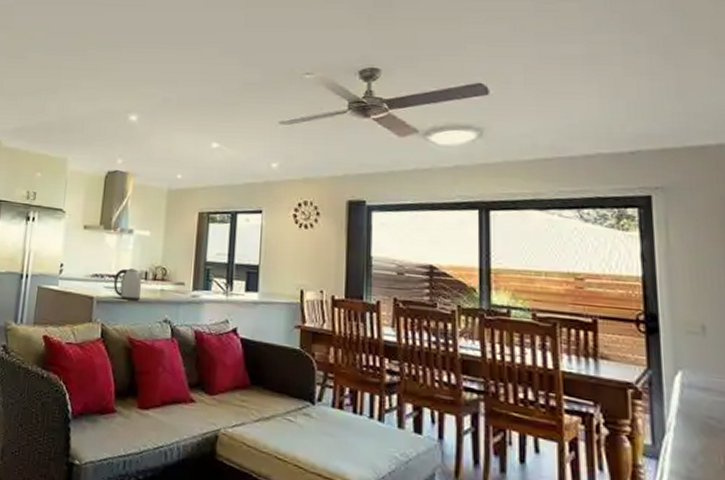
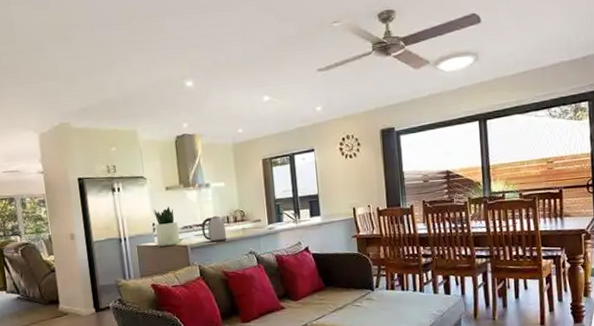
planter: none [58,247,89,295] -> present [153,206,182,248]

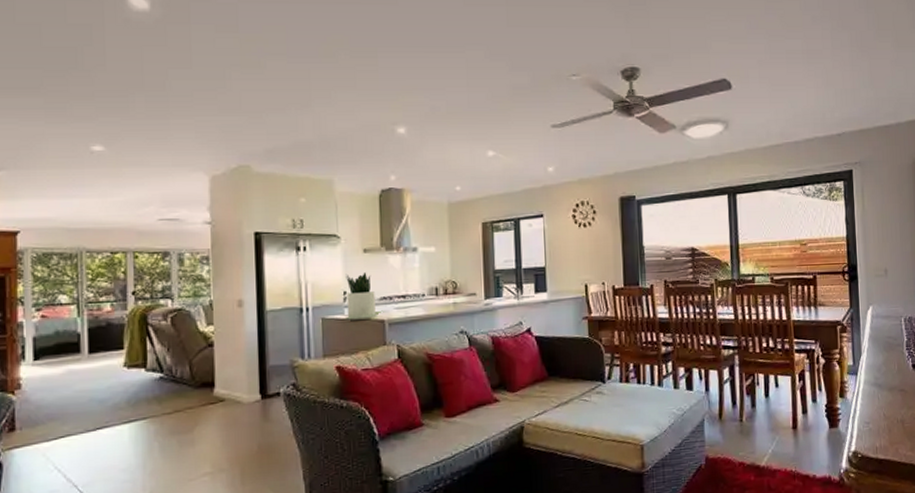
kettle: present [202,216,227,243] -> none [404,286,434,318]

